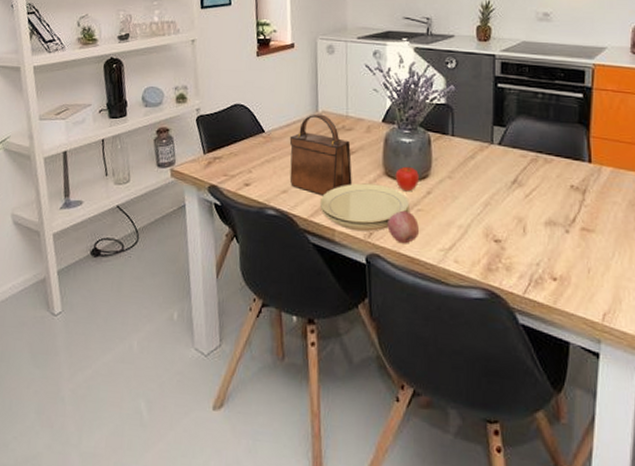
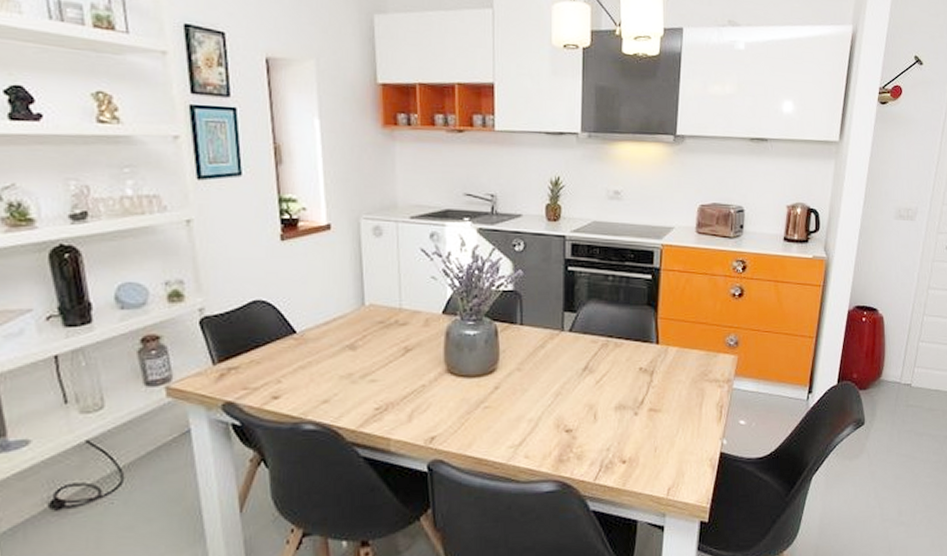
handbag: present [289,114,352,196] -> none [329,308,409,402]
plate: present [319,183,410,231] -> none [370,383,475,437]
fruit: present [387,210,420,244] -> none [451,409,488,445]
fruit: present [395,166,419,192] -> none [458,361,485,389]

